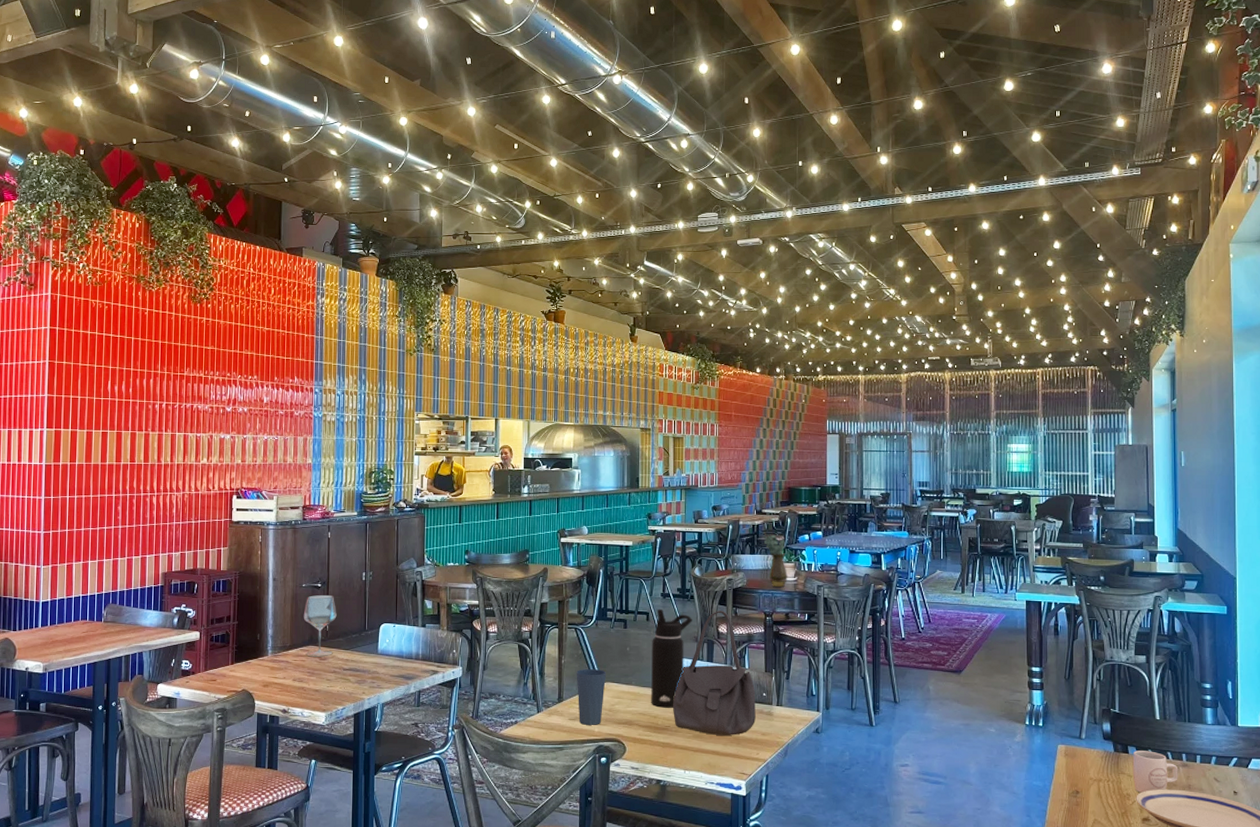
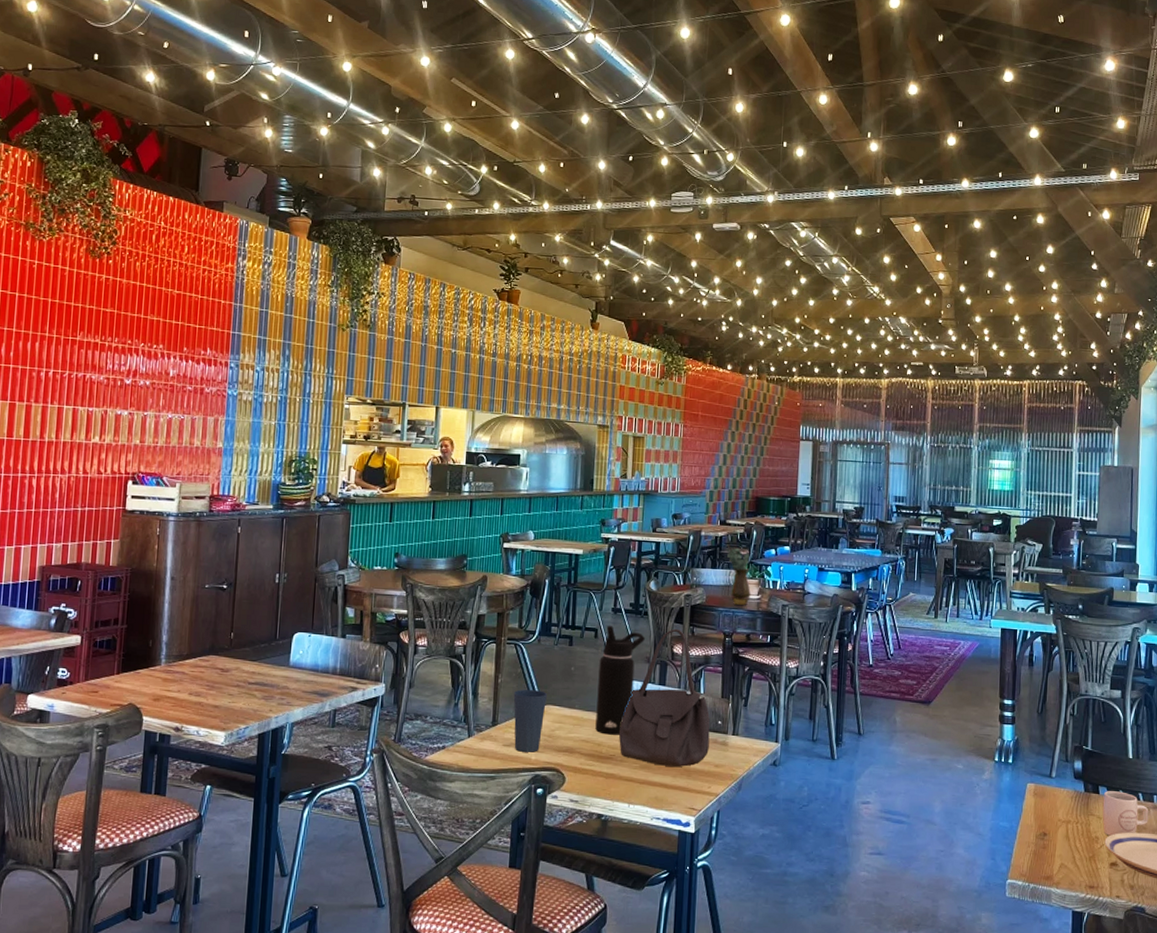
wine glass: present [303,594,337,657] -> none [204,597,244,669]

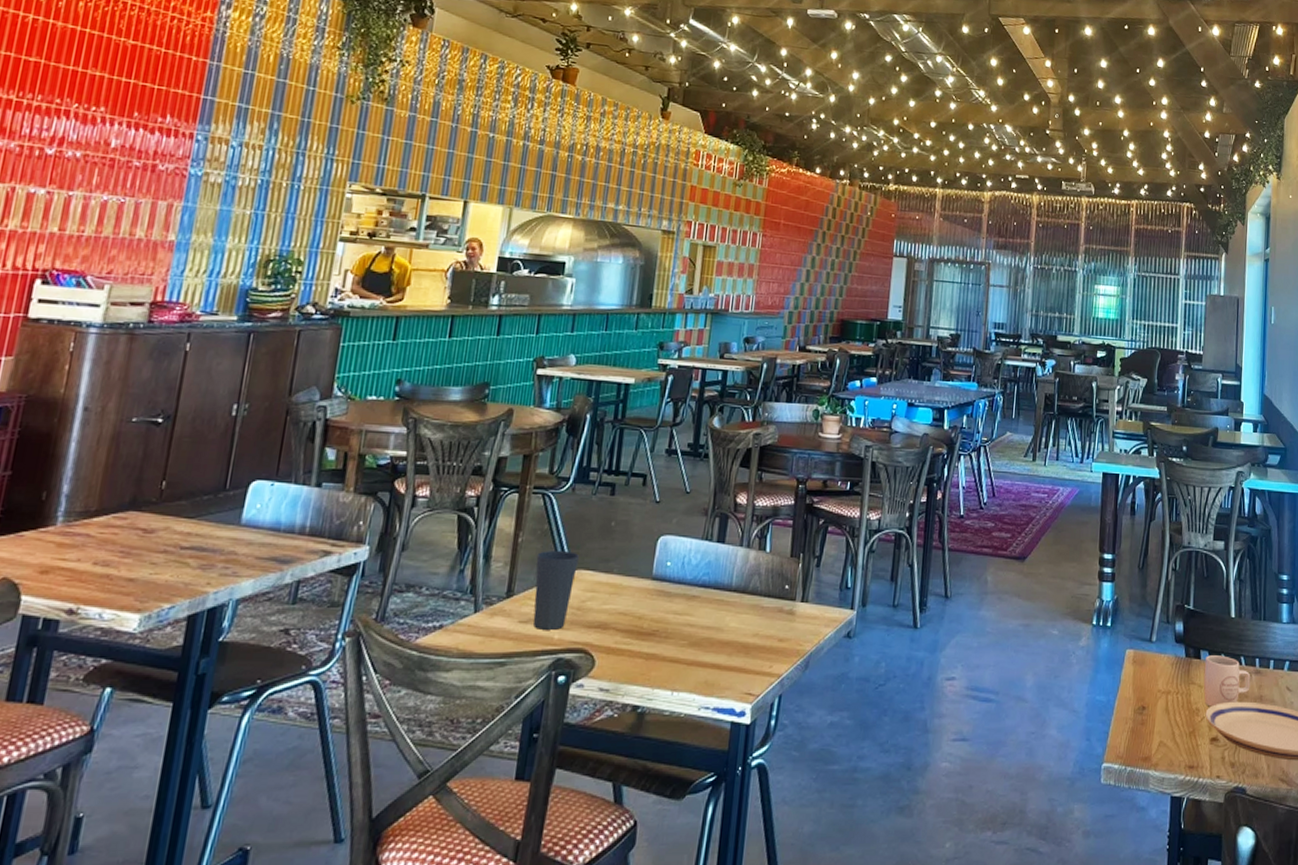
water bottle: present [595,625,646,735] -> none [636,469,705,605]
handbag: present [619,628,710,767] -> none [664,473,776,642]
vase: present [726,544,751,605] -> none [805,374,832,446]

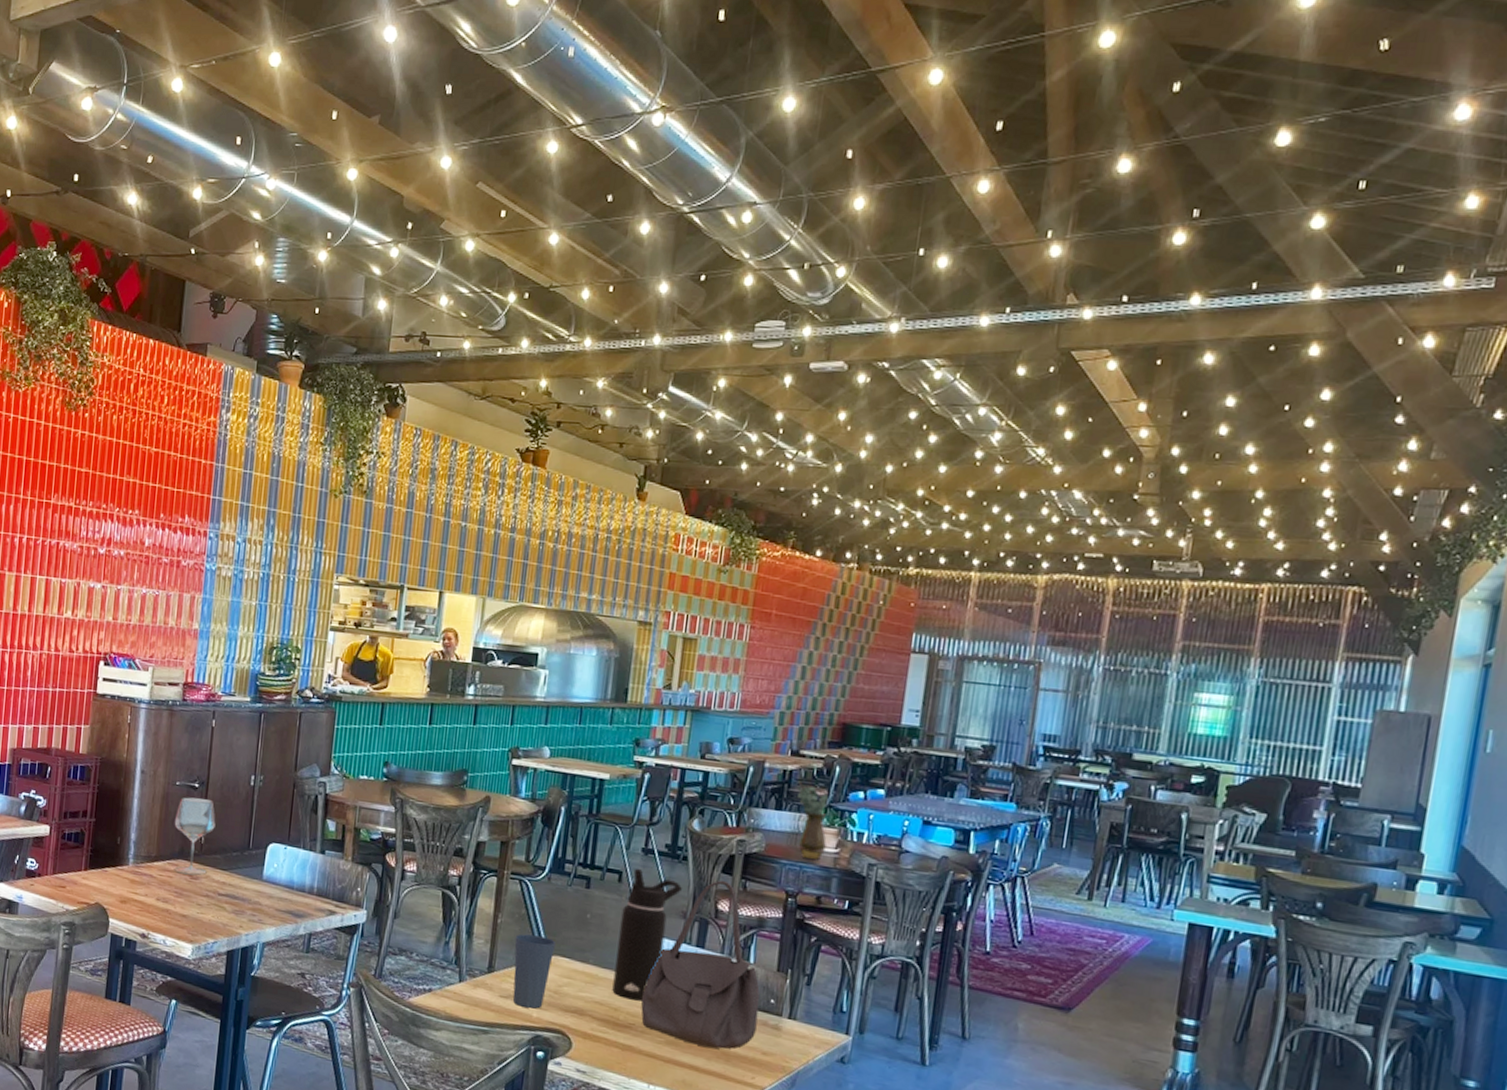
wine glass: none [122,434,183,529] -> present [174,797,216,876]
water bottle: none [636,469,705,605] -> present [612,868,683,1001]
handbag: none [664,473,776,642] -> present [641,880,760,1050]
vase: none [805,374,832,446] -> present [797,781,829,859]

